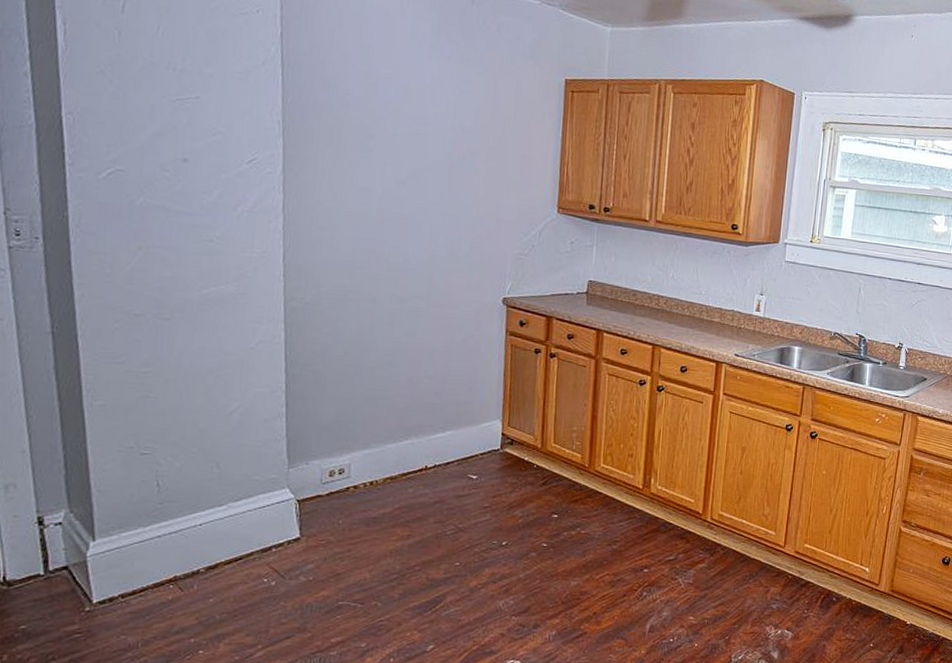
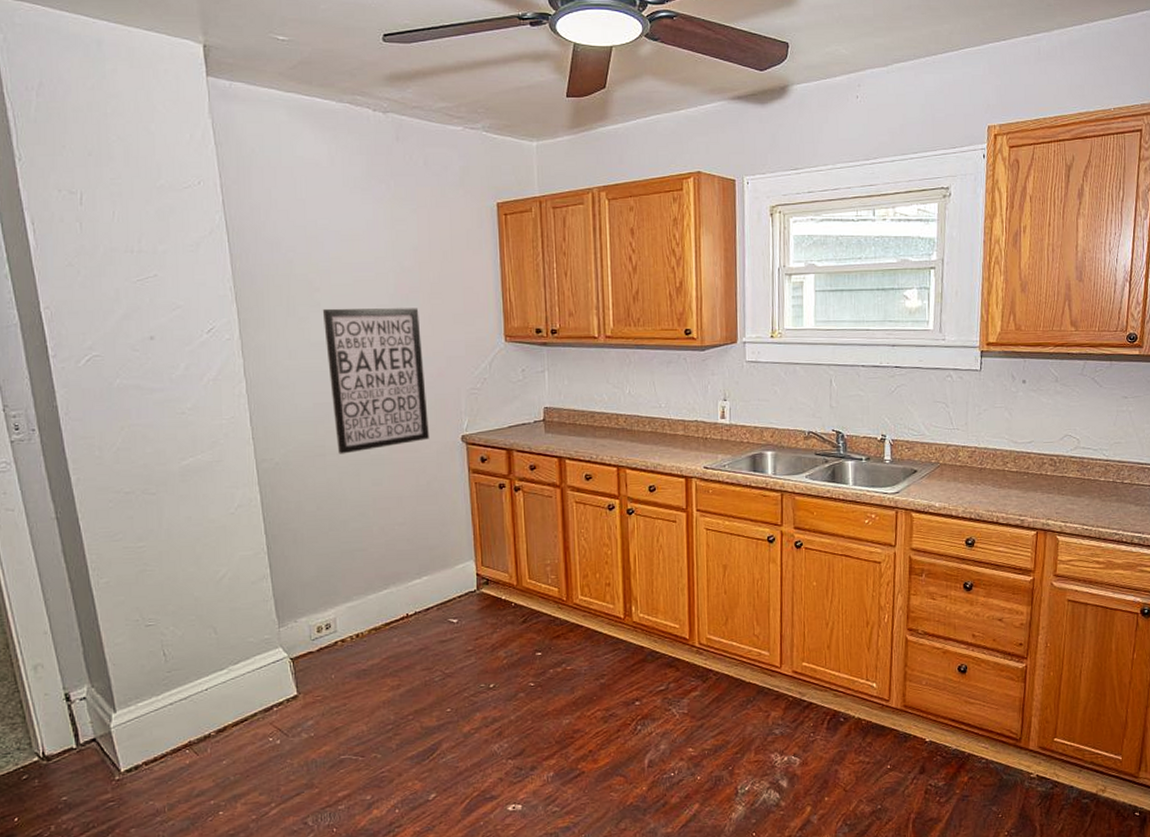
wall art: none [373,156,474,302] -> present [322,308,429,454]

